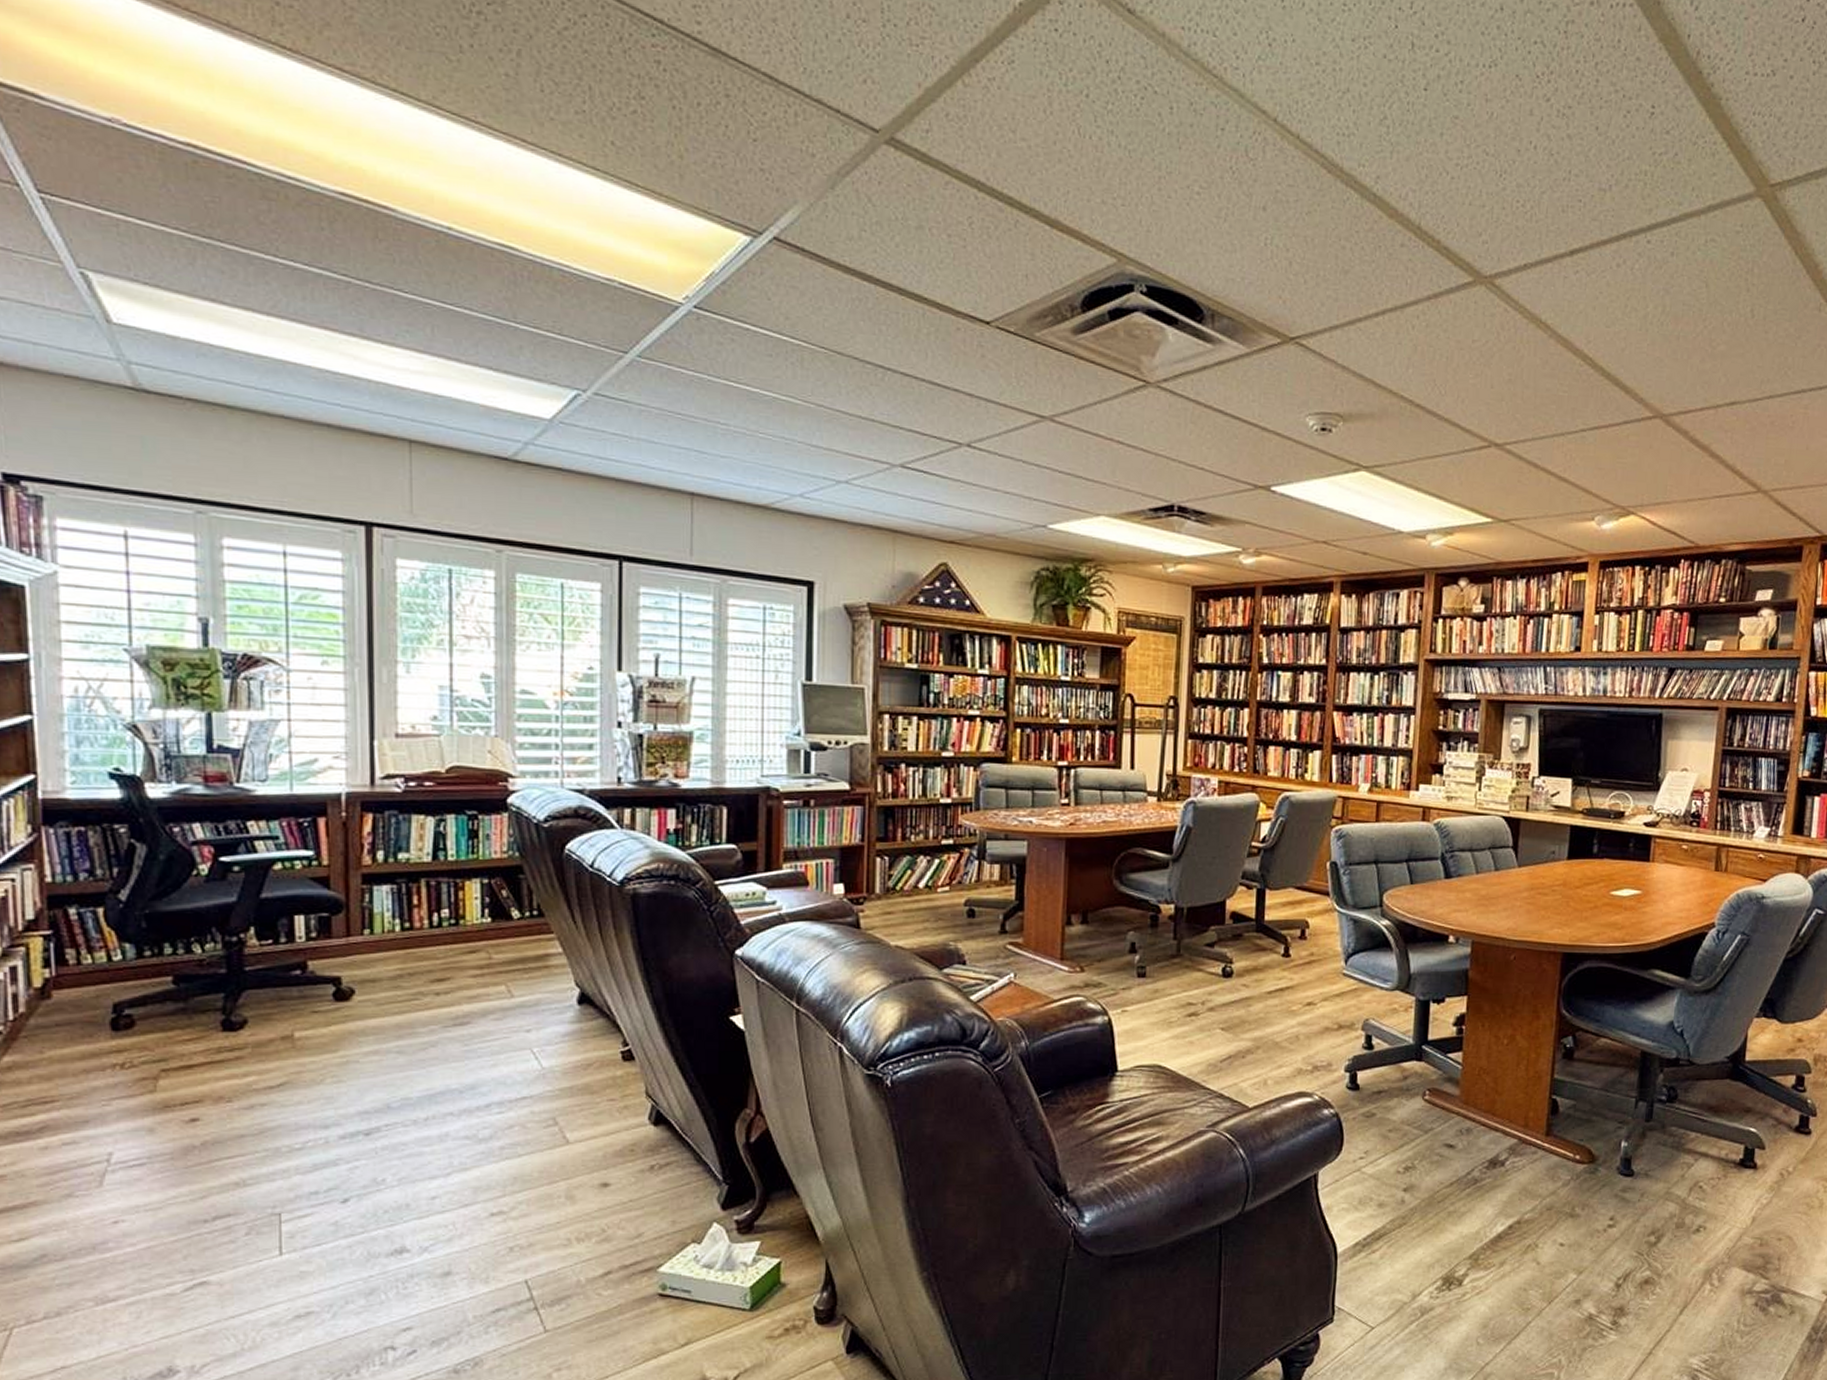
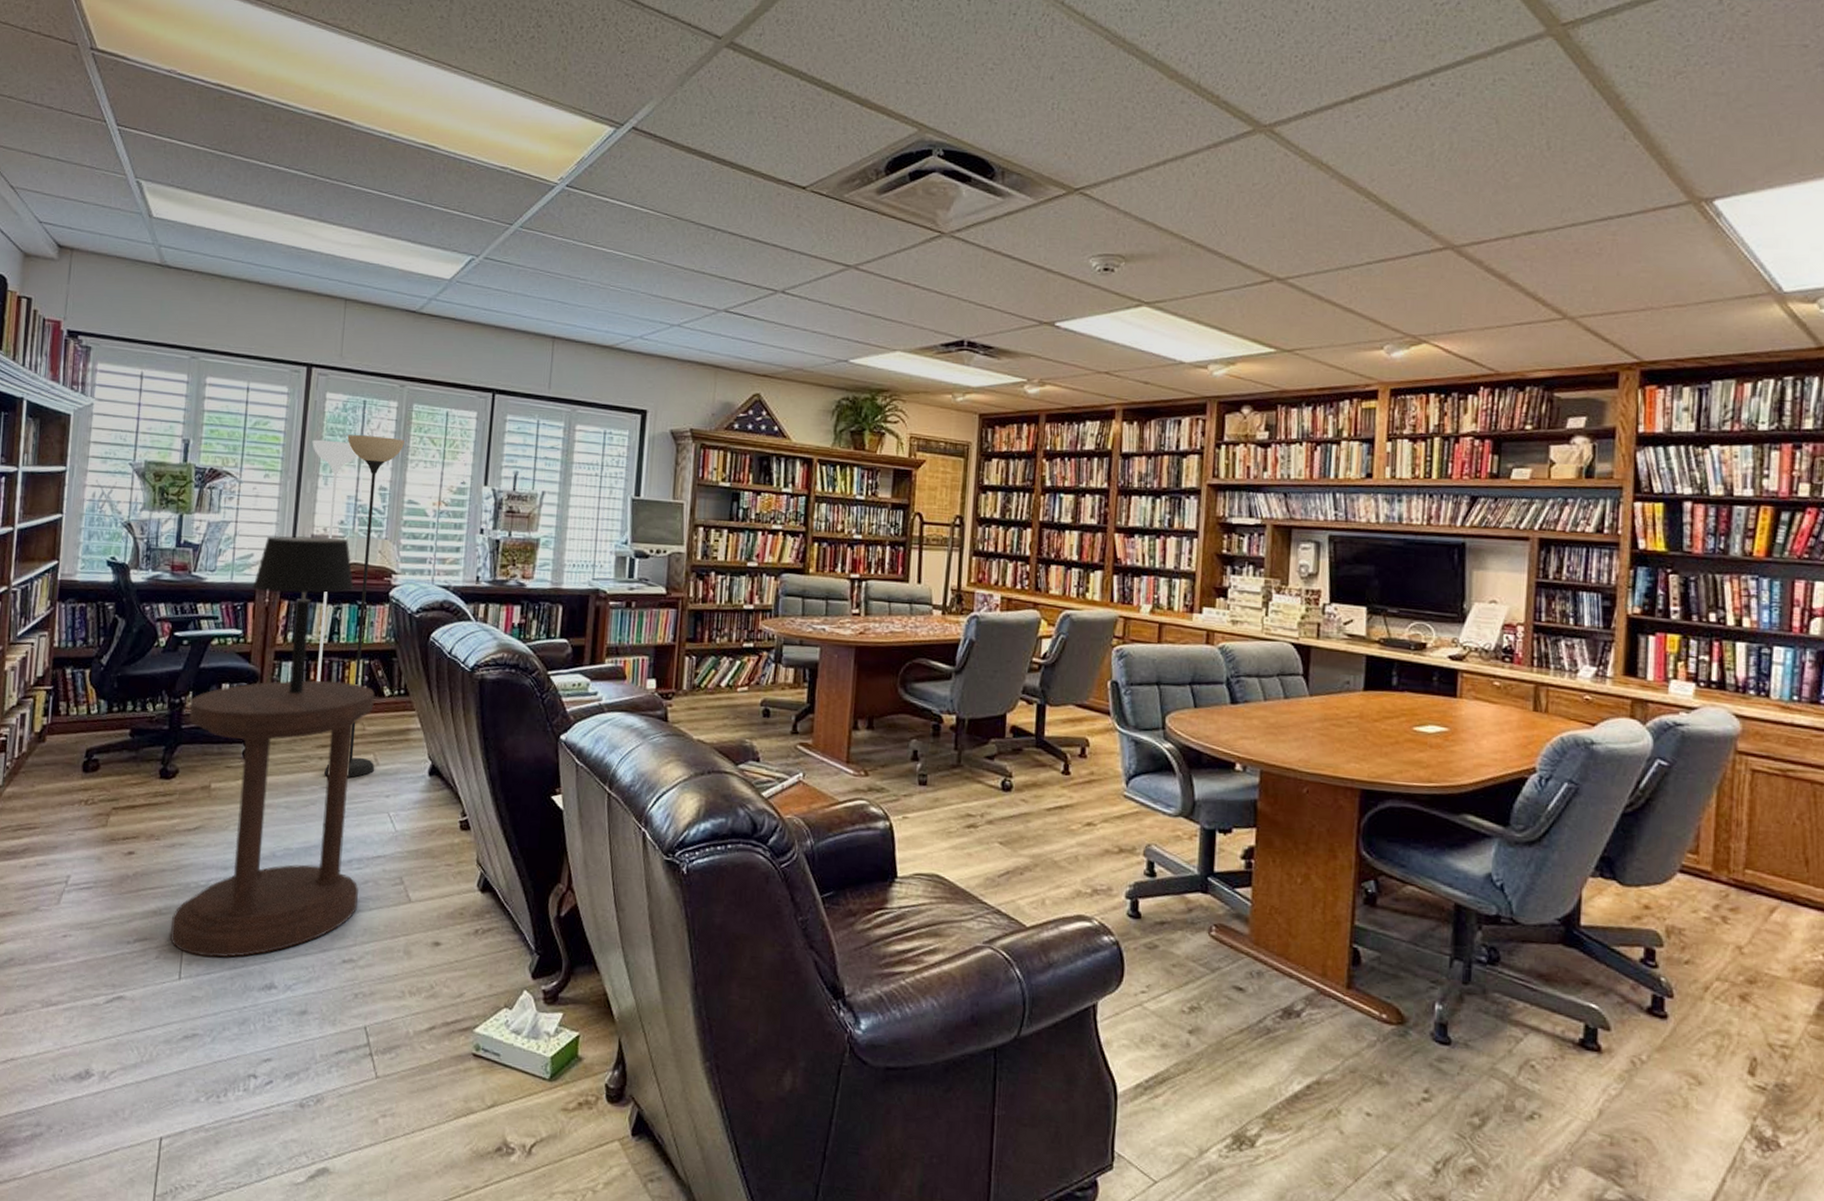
side table: none [252,905,502,1226] -> present [170,680,375,957]
table lamp: none [321,735,460,922] -> present [252,536,354,694]
floor lamp: none [383,611,509,1013] -> present [312,435,404,778]

